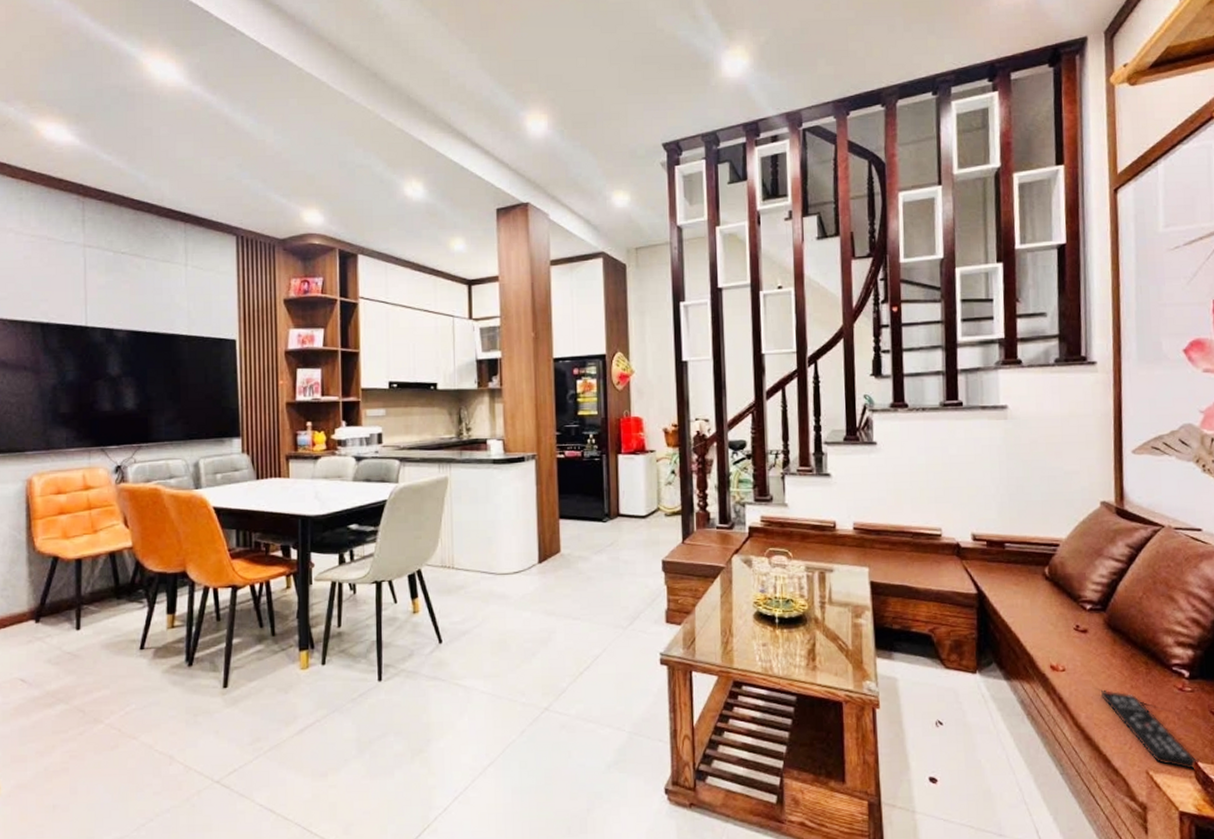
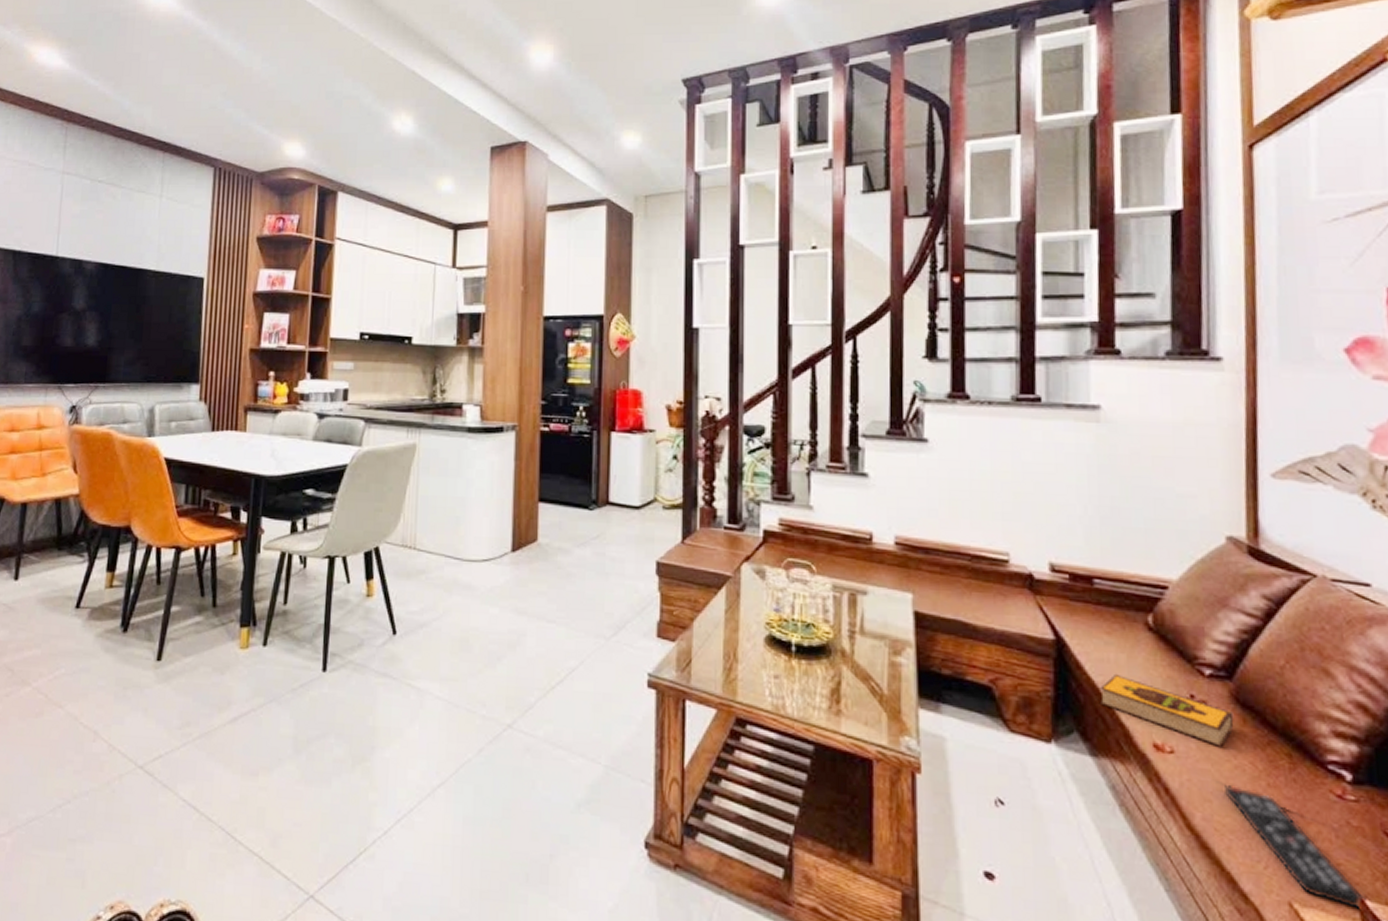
hardback book: none [1011,615,1108,662] -> present [1100,673,1234,747]

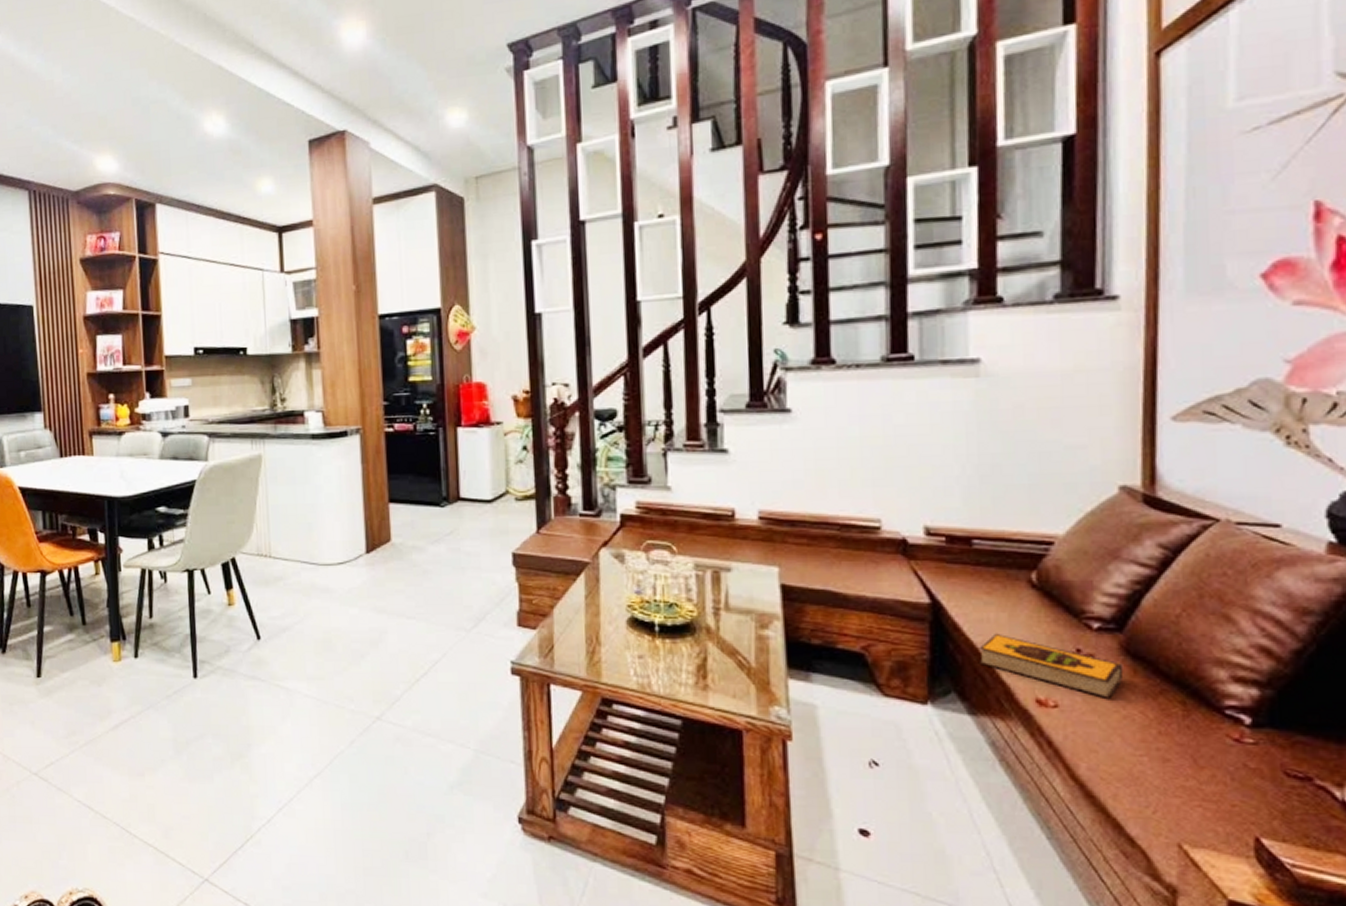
remote control: present [1223,784,1366,909] -> none [1110,734,1262,847]

